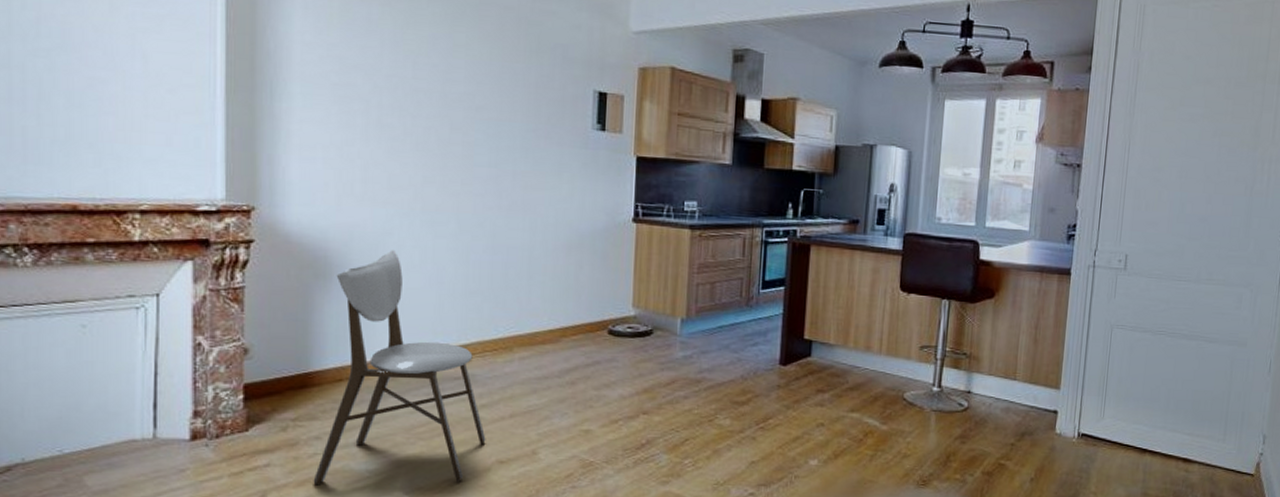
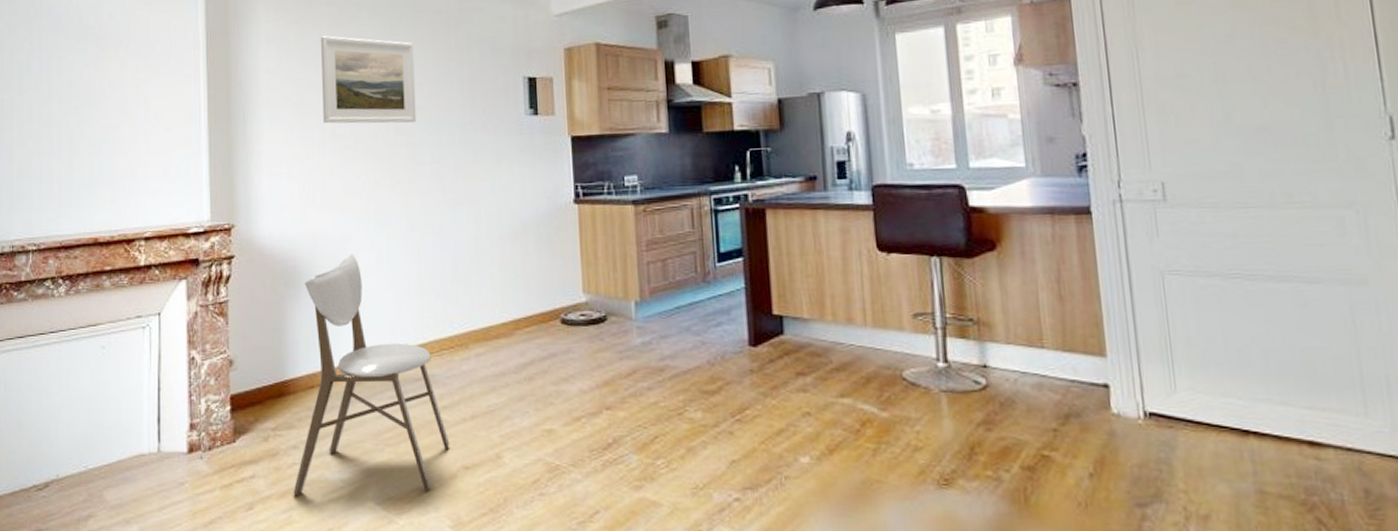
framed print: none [368,13,478,123] -> present [320,36,417,124]

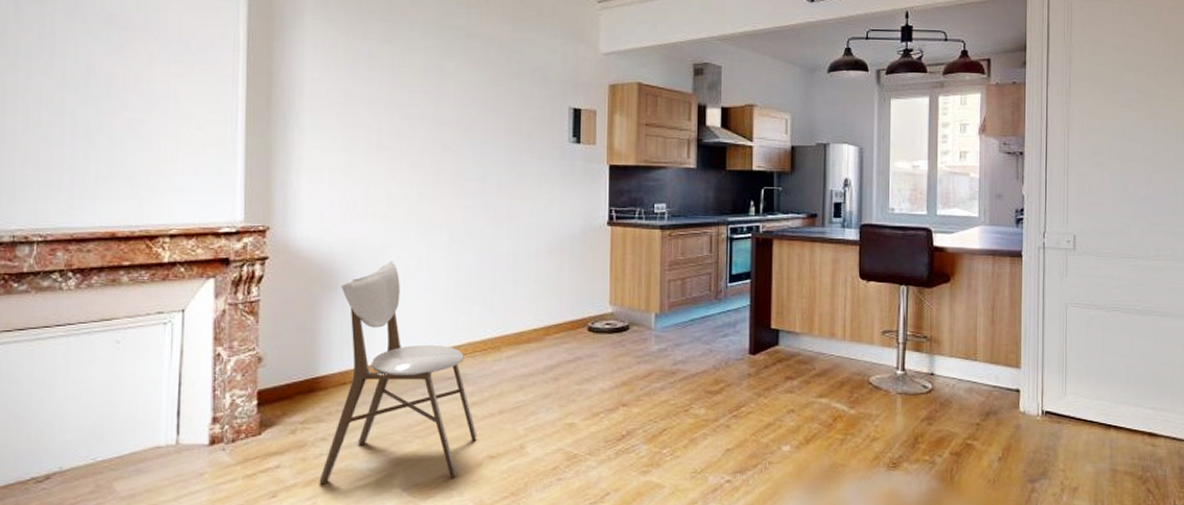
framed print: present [320,36,417,124] -> none [369,50,465,142]

